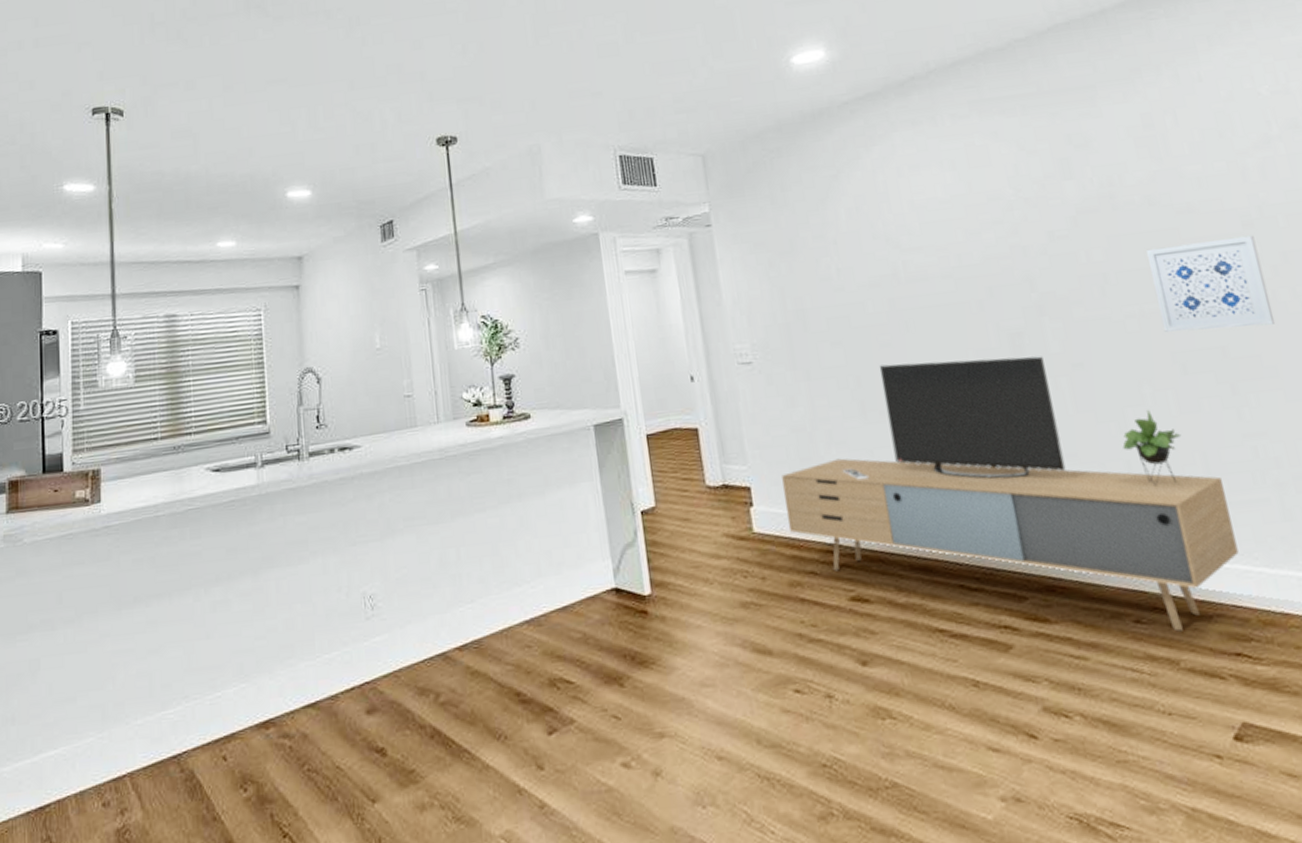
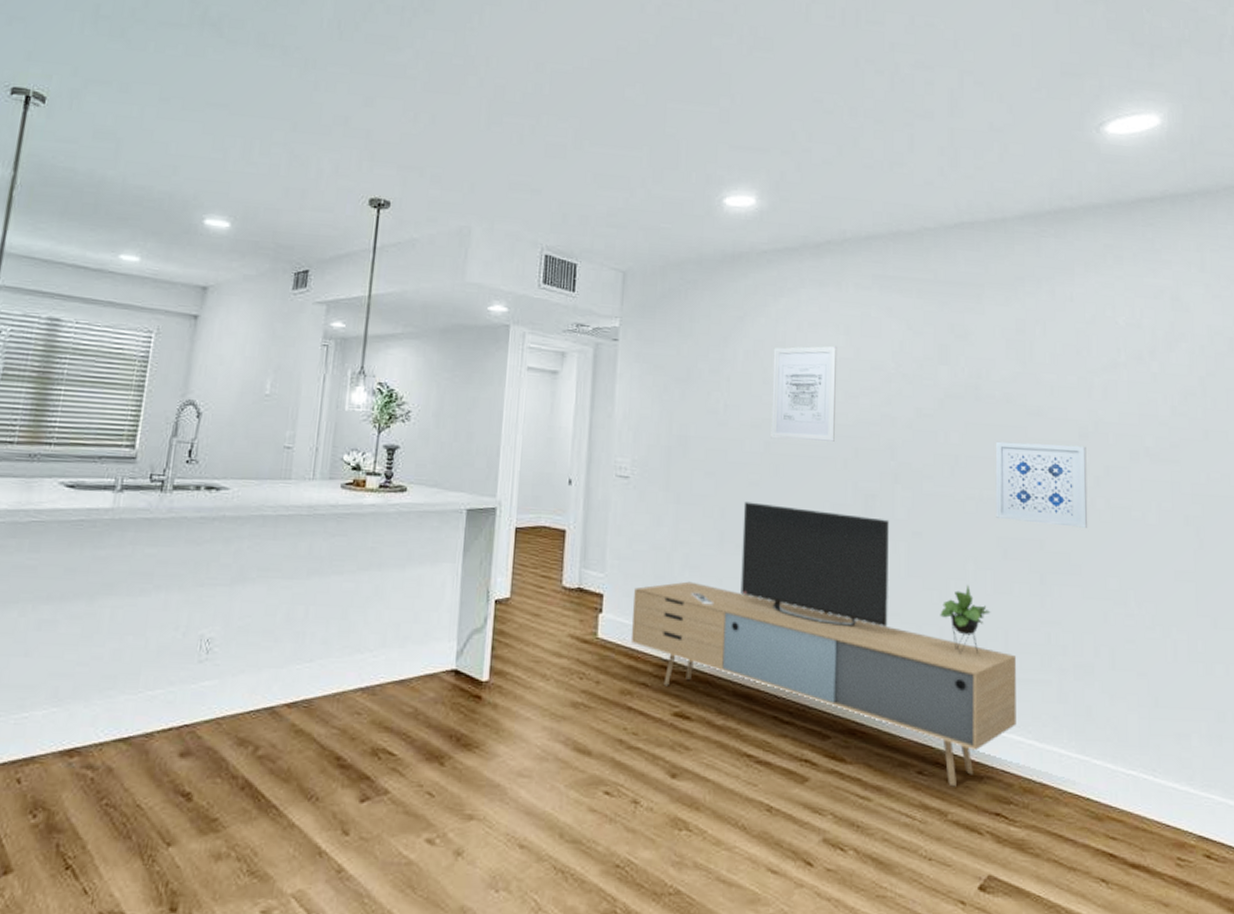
wall art: none [876,184,964,295] -> present [771,345,838,442]

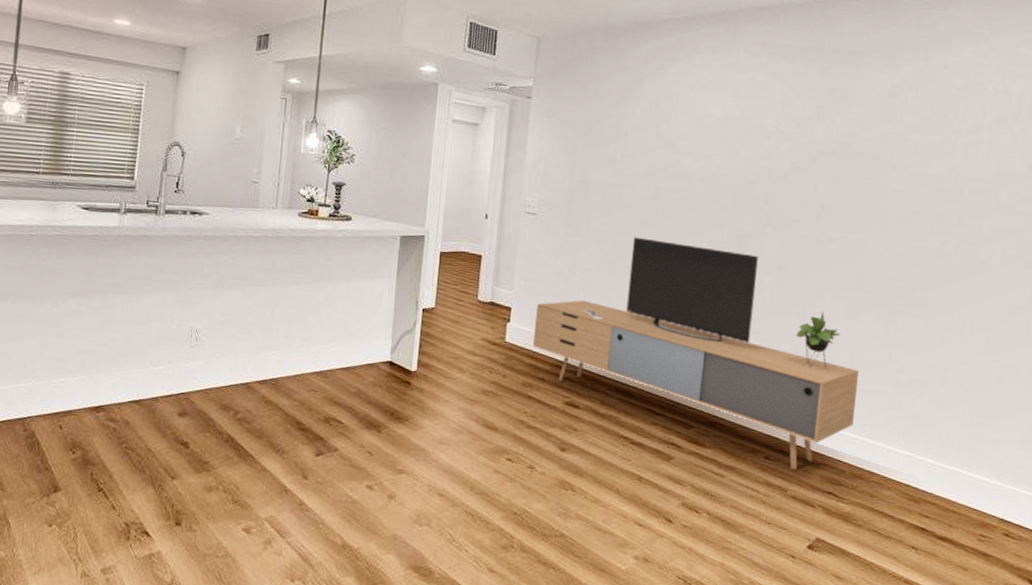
wall art: present [771,345,838,442] -> none [660,105,725,189]
wall art: present [995,441,1088,528] -> none [853,192,943,268]

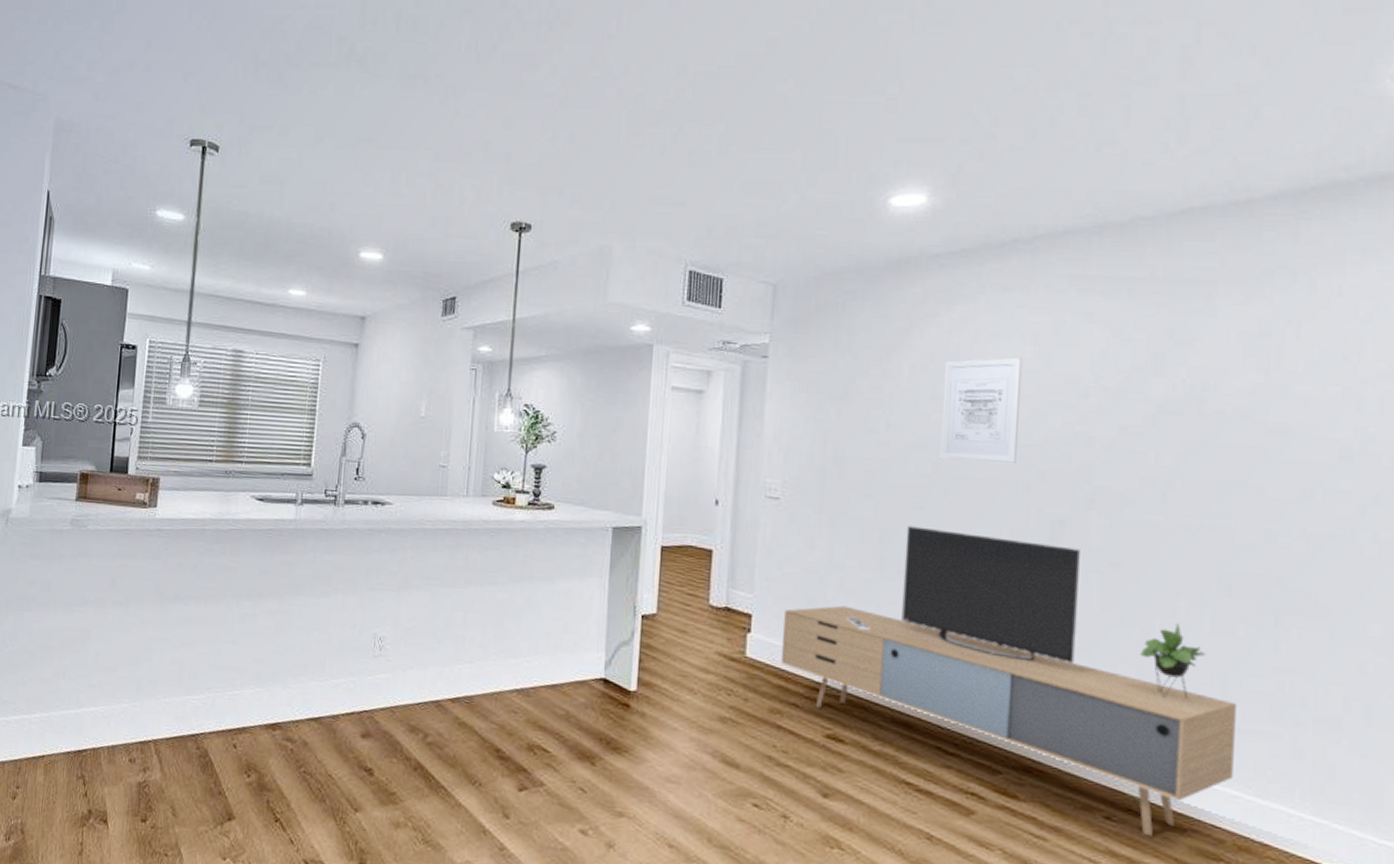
wall art: none [660,105,725,189] -> present [939,357,1023,464]

